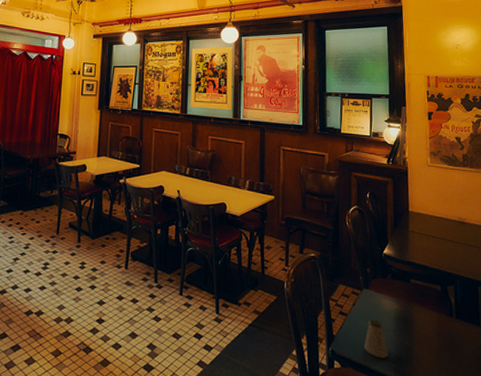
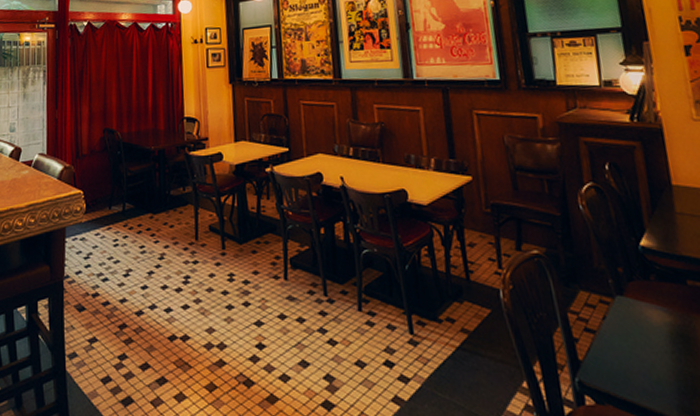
saltshaker: present [364,319,388,359] -> none [626,337,665,392]

